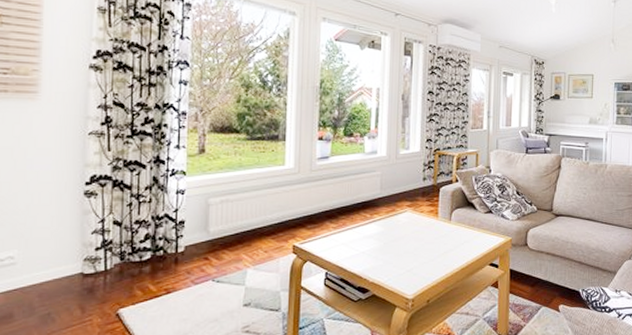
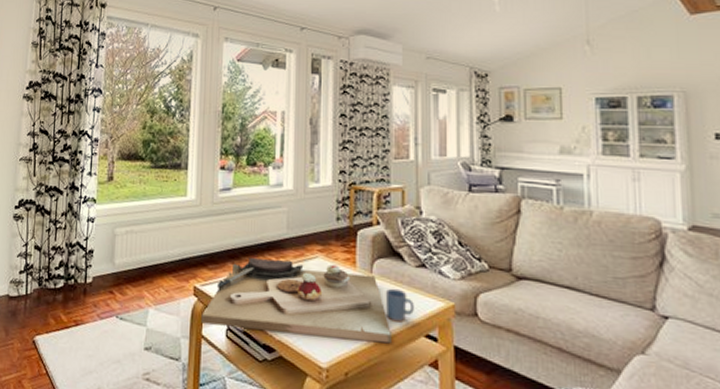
decorative tray: none [300,215,464,277] -> present [201,257,391,344]
mug: none [460,231,482,256] -> present [385,288,414,322]

